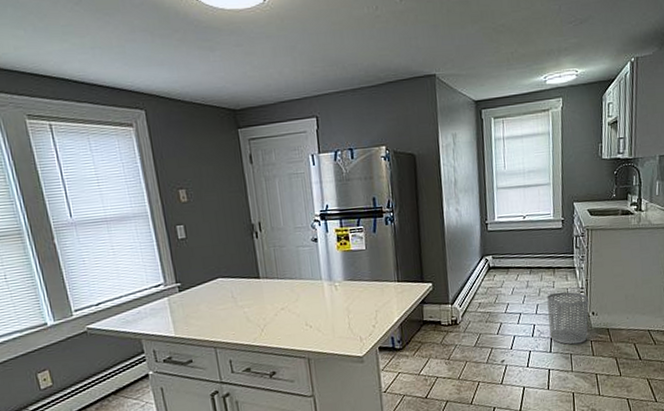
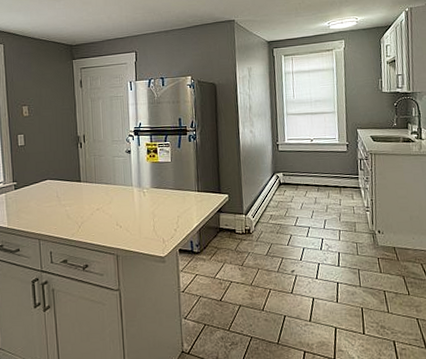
waste bin: present [547,291,589,345] -> none [334,209,375,260]

